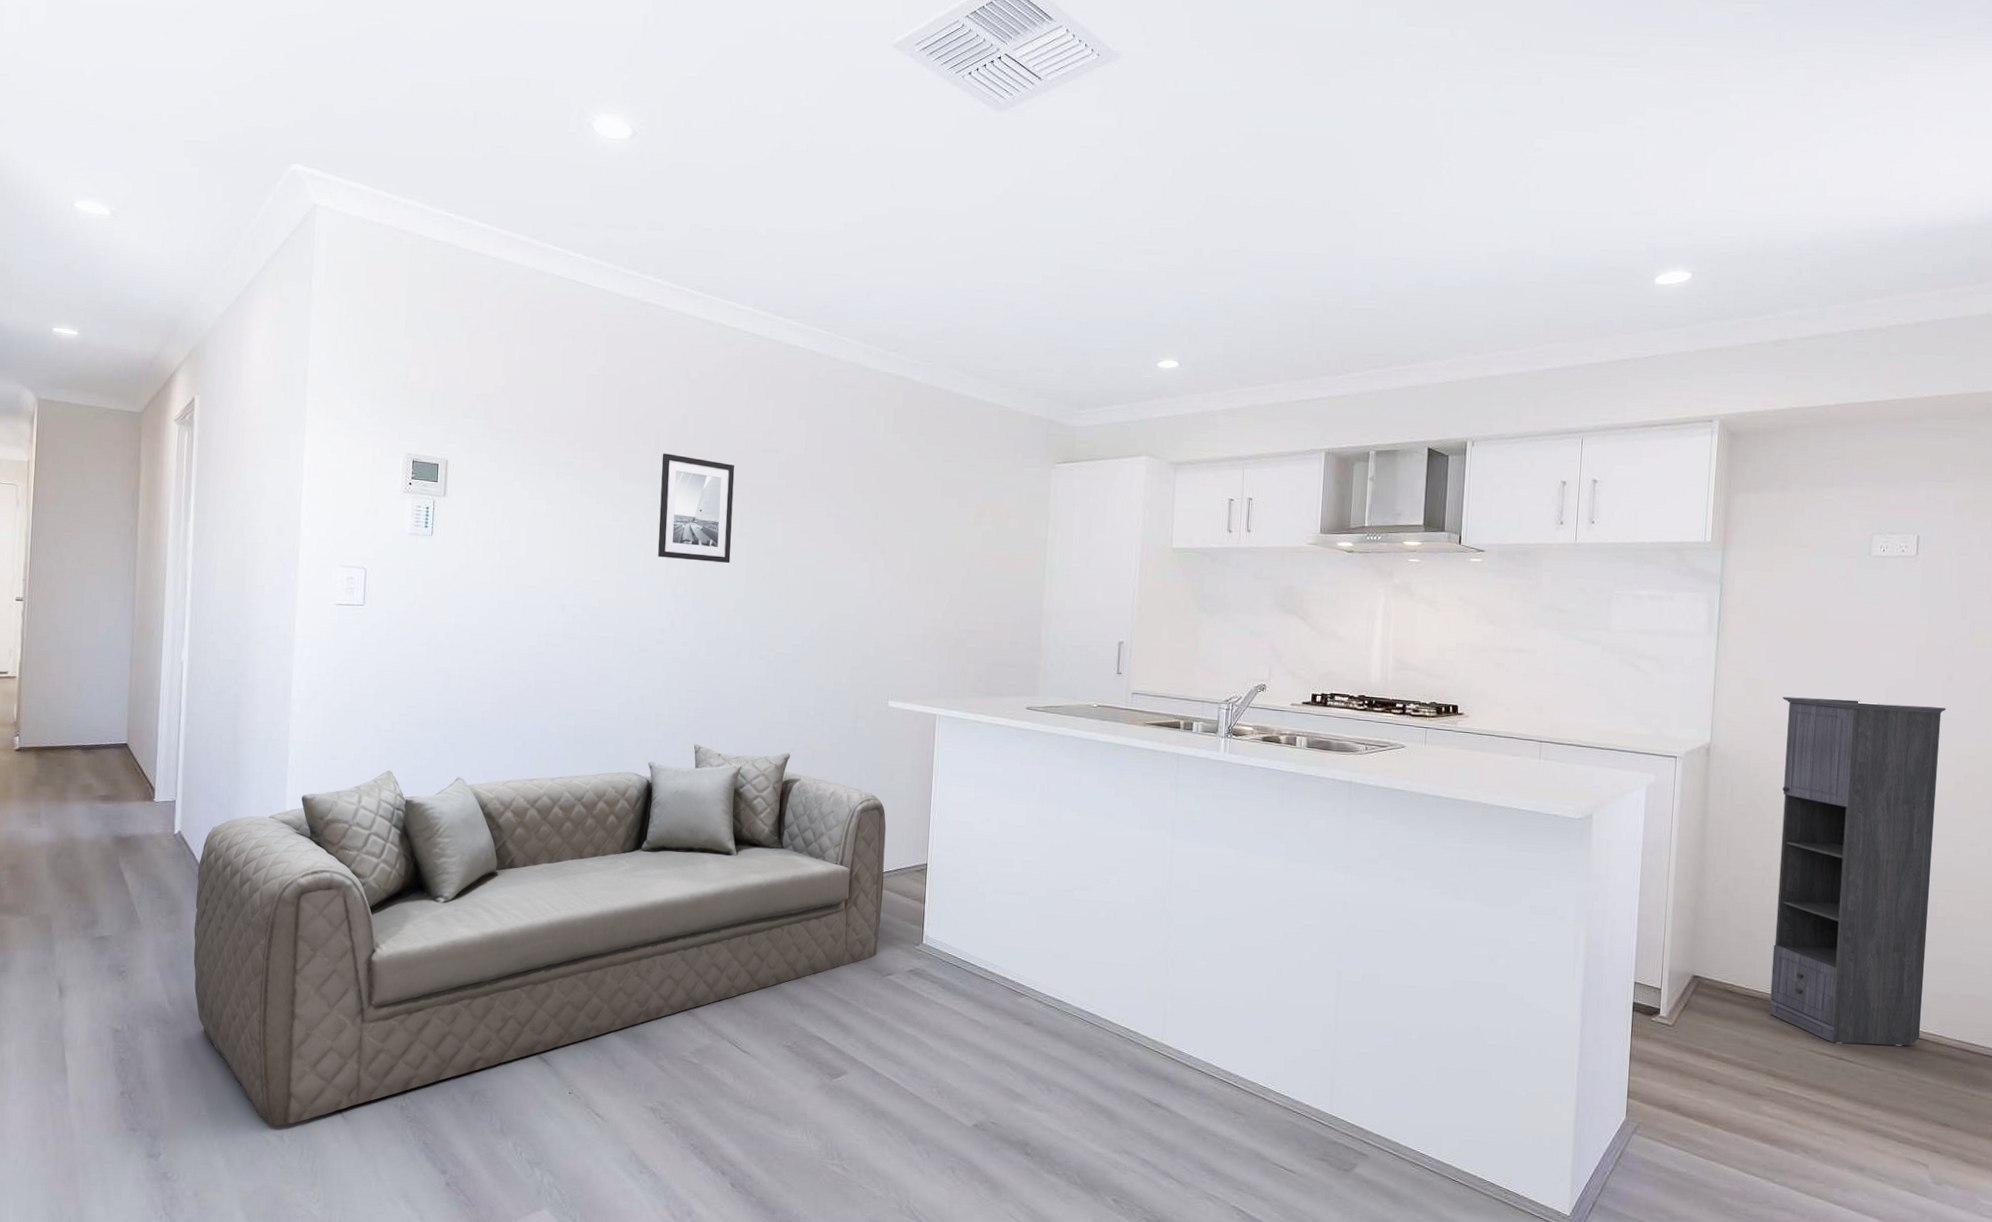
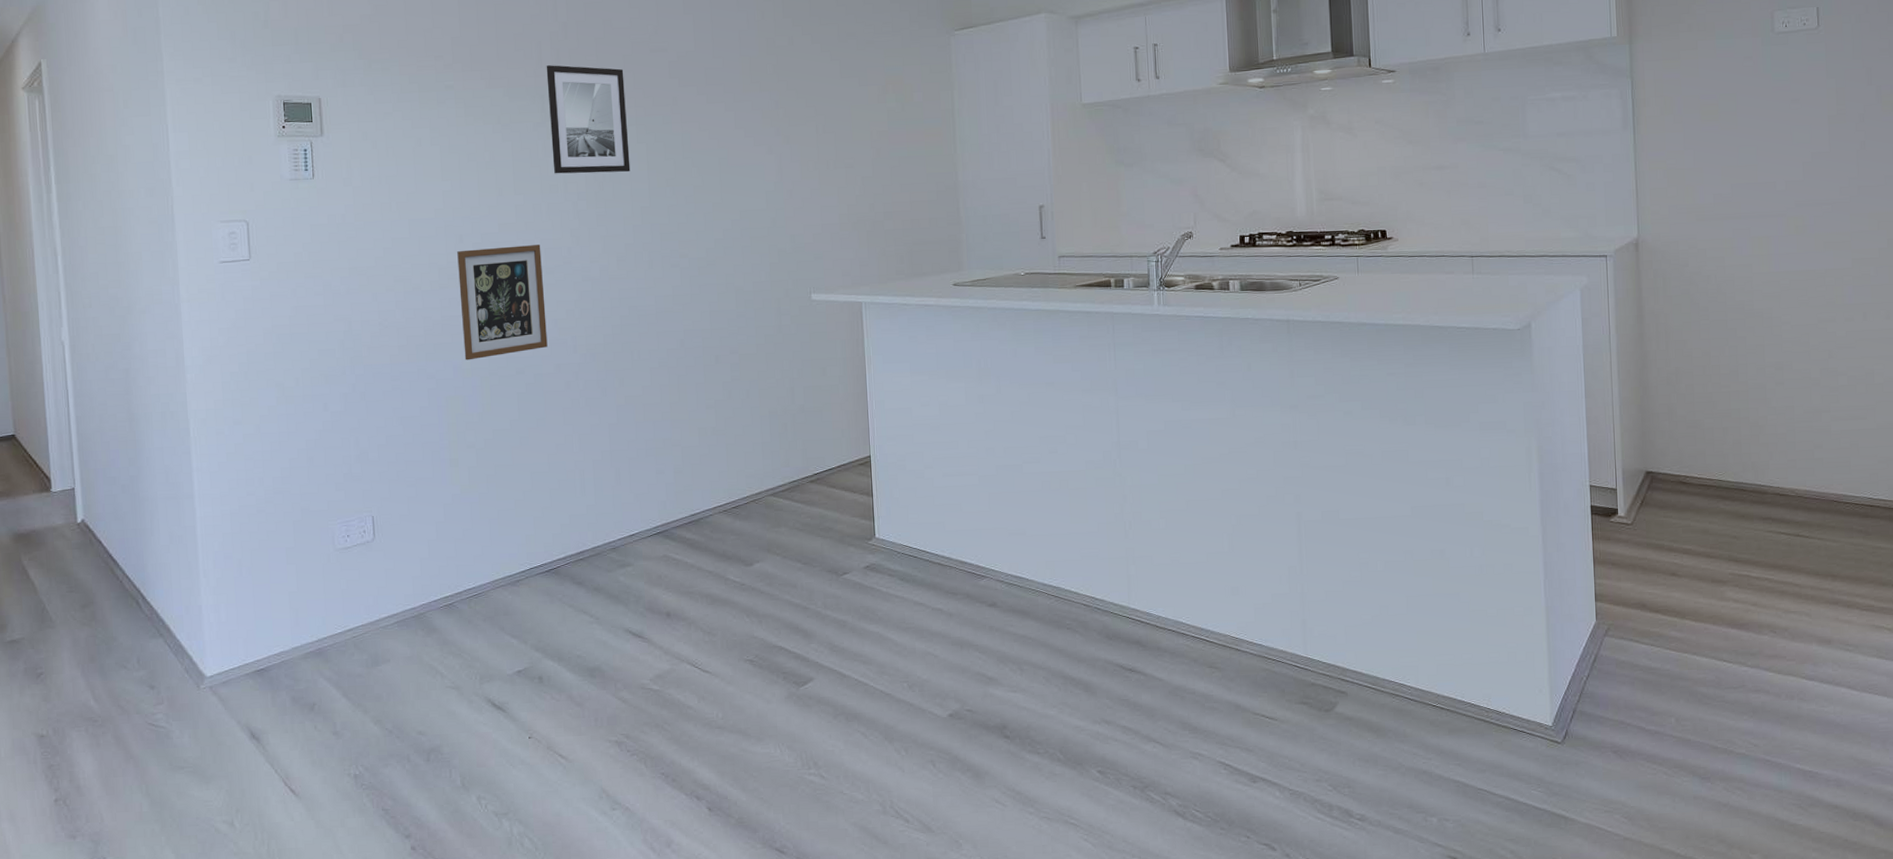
sofa: present [193,743,886,1126] -> none [107,360,830,813]
picture frame: none [552,619,637,725] -> present [457,245,548,361]
storage cabinet: present [1769,696,1947,1047] -> none [1703,176,1872,521]

